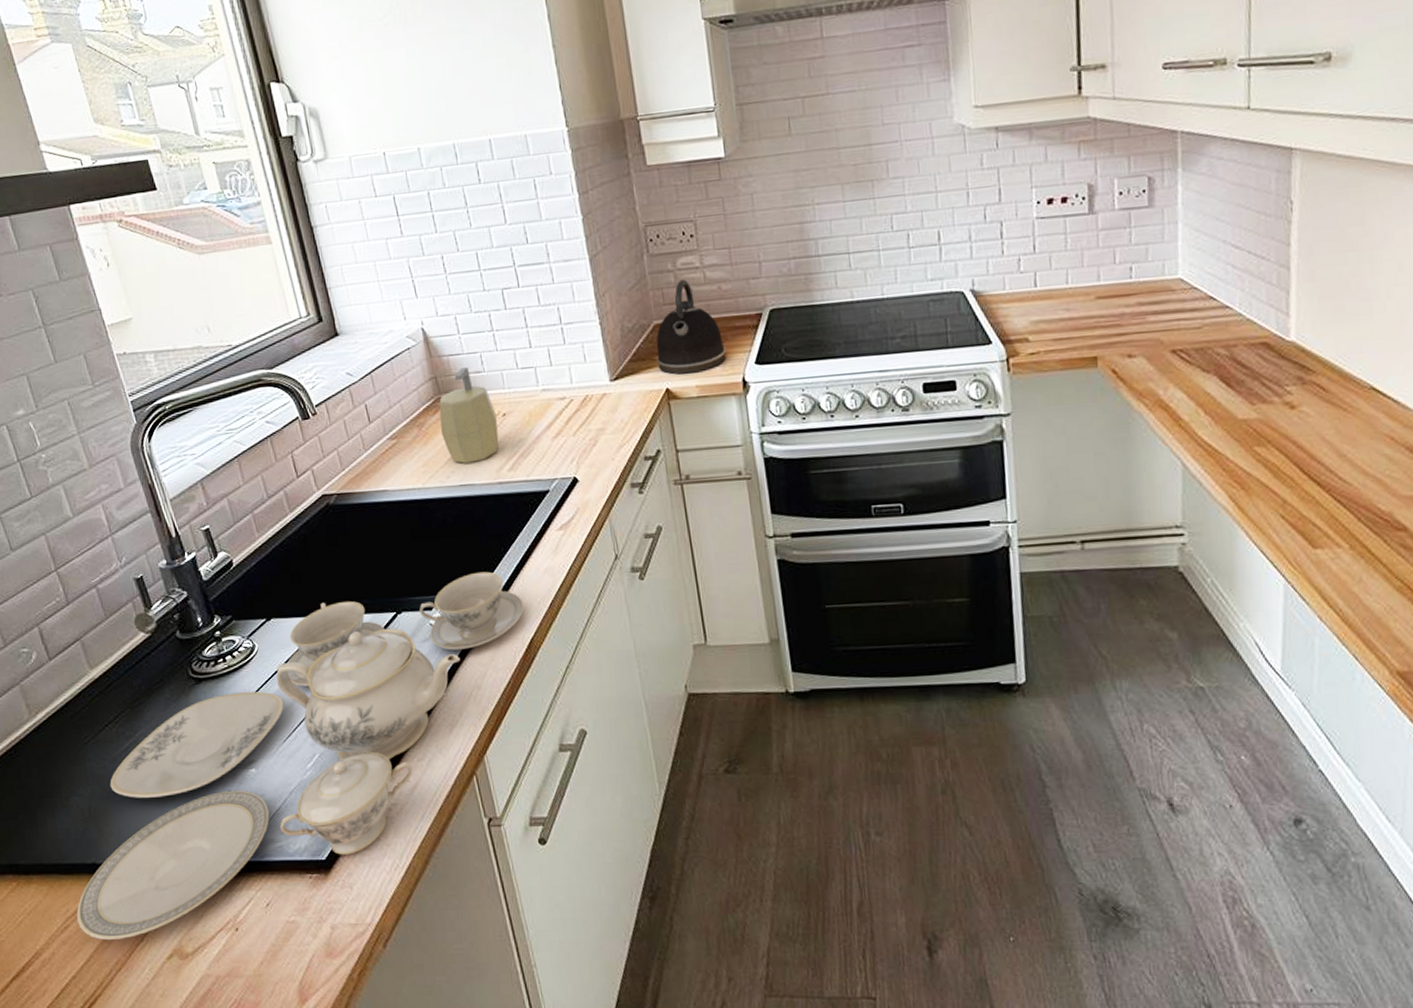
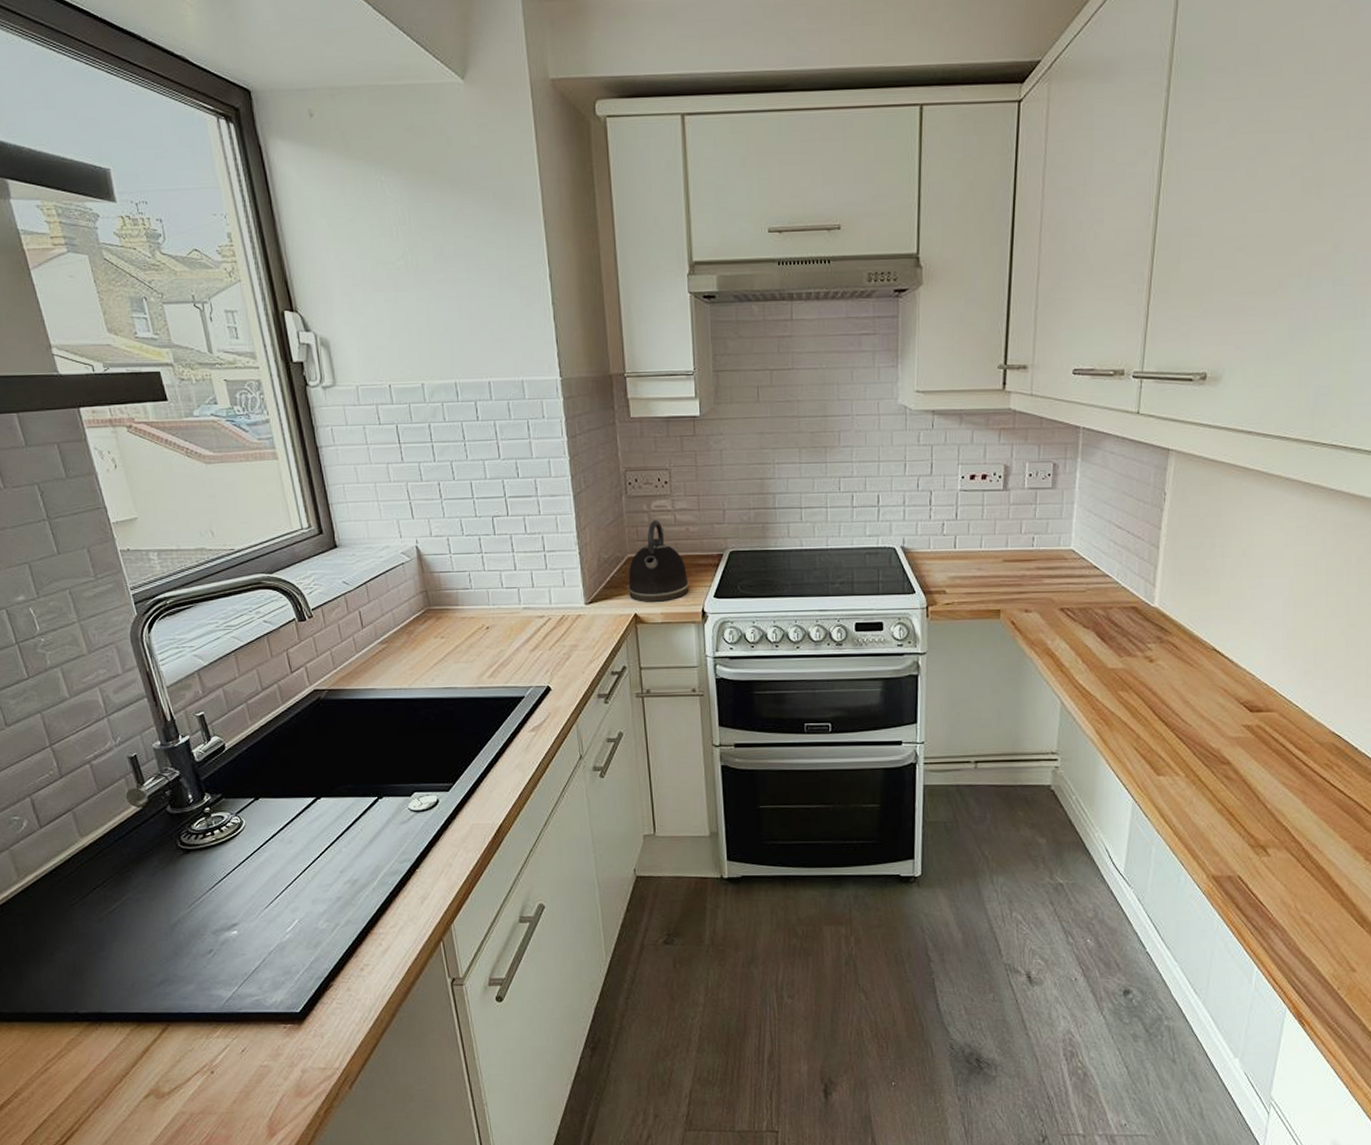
tea set: present [76,571,524,941] -> none [57,764,495,1082]
soap dispenser: present [438,367,499,464] -> none [428,584,482,670]

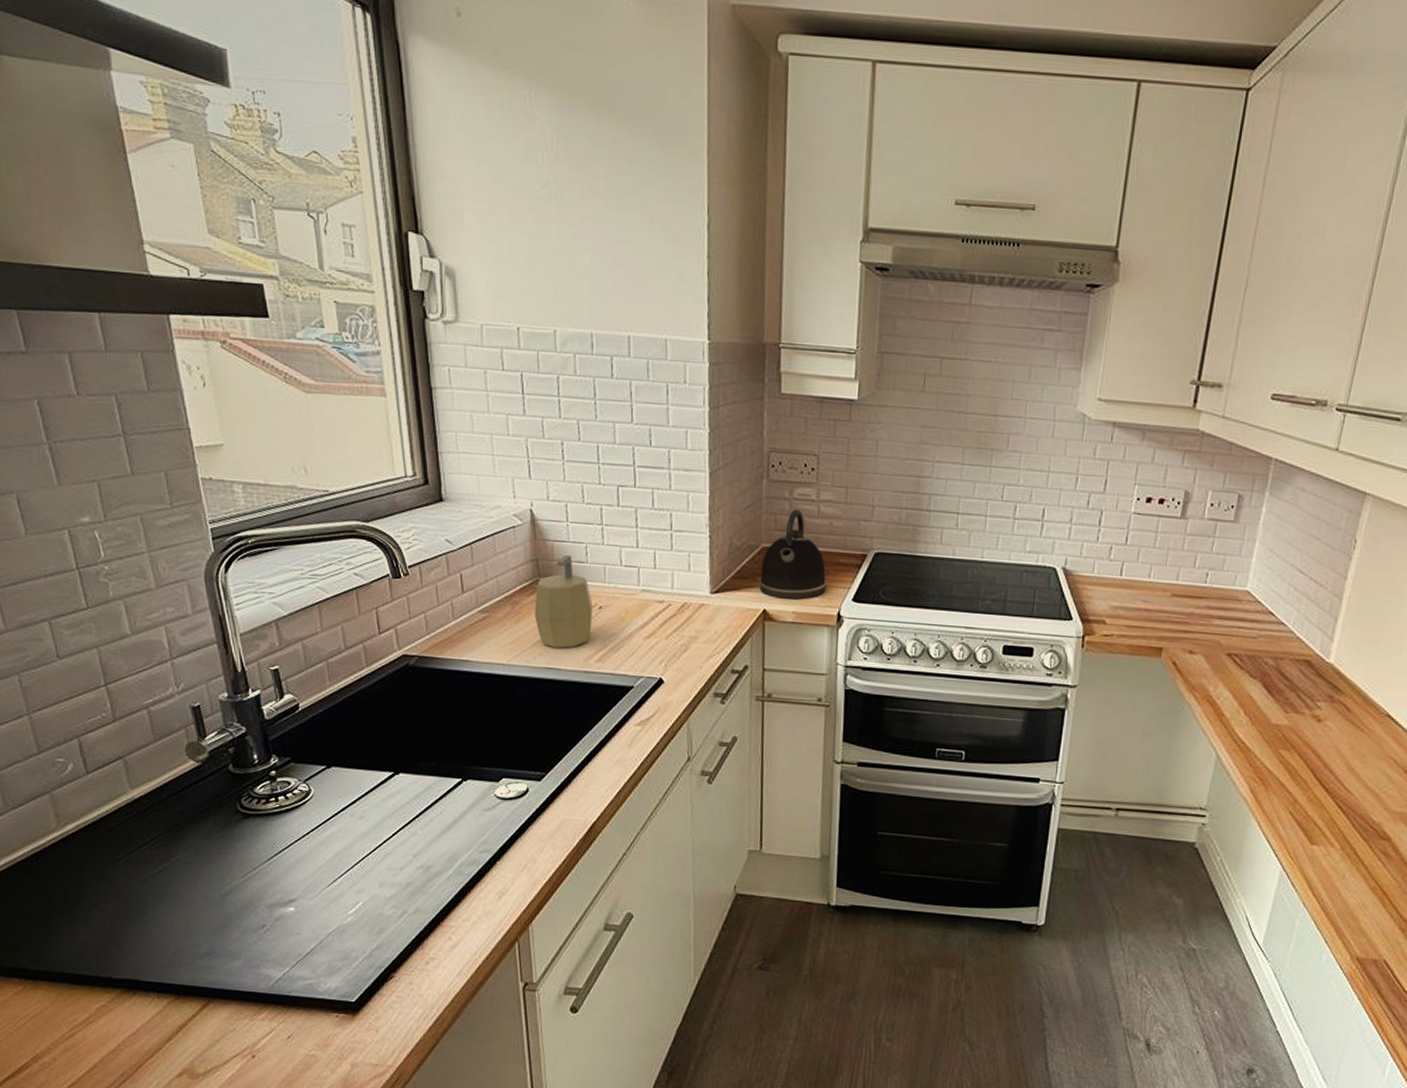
soap dispenser: none [428,584,482,670] -> present [535,555,594,649]

